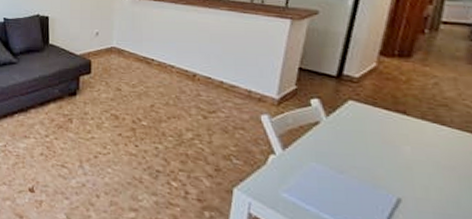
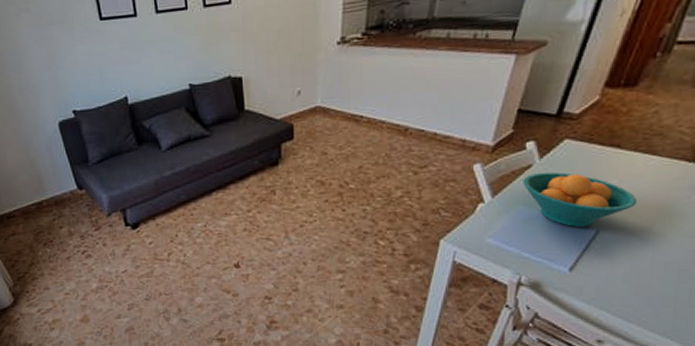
fruit bowl: none [312,130,435,193] -> present [523,172,637,227]

